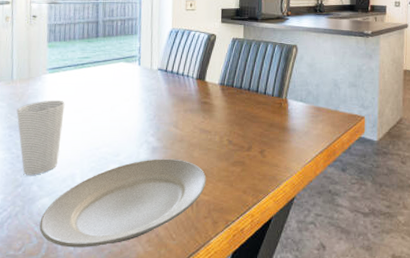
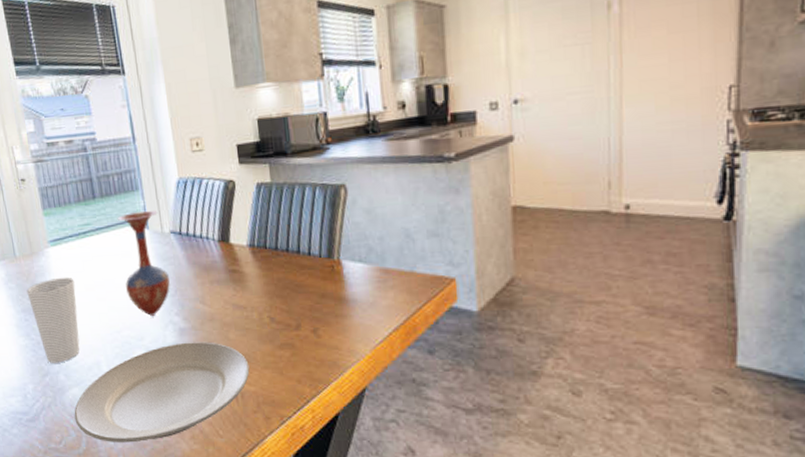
vase: none [111,50,151,136] -> present [117,210,171,316]

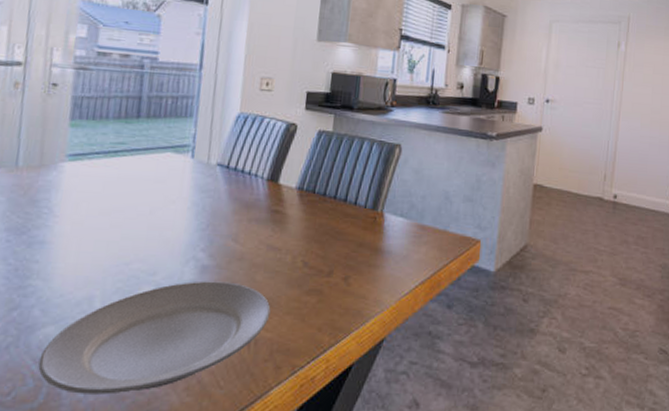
cup: present [26,277,80,363] -> none [18,196,88,295]
vase: present [117,210,171,316] -> none [149,138,208,250]

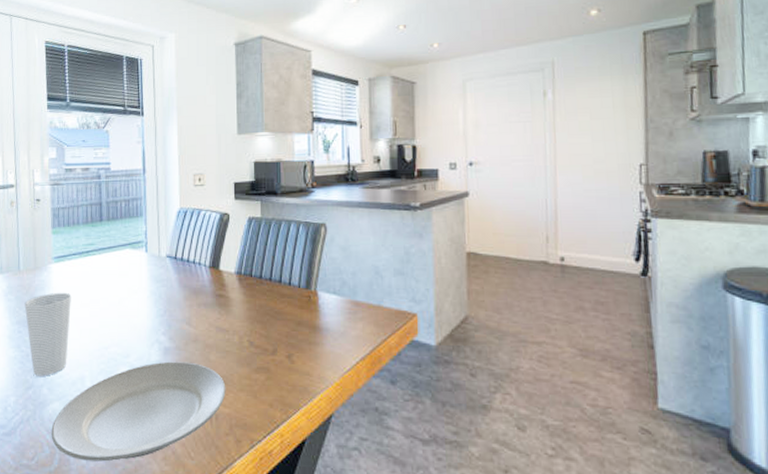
cup: none [18,196,88,295] -> present [24,292,71,376]

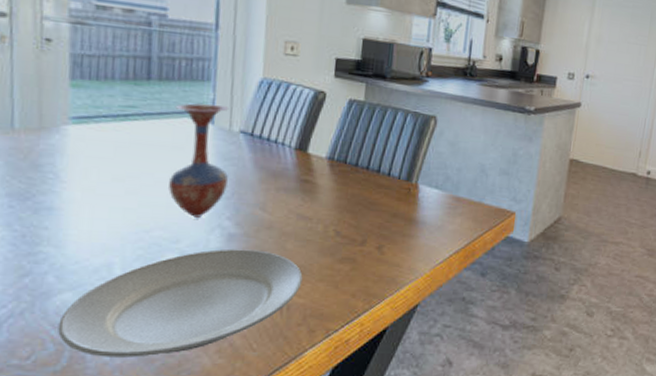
cup: present [24,292,71,376] -> none [20,161,98,262]
vase: none [119,235,161,334] -> present [169,103,229,218]

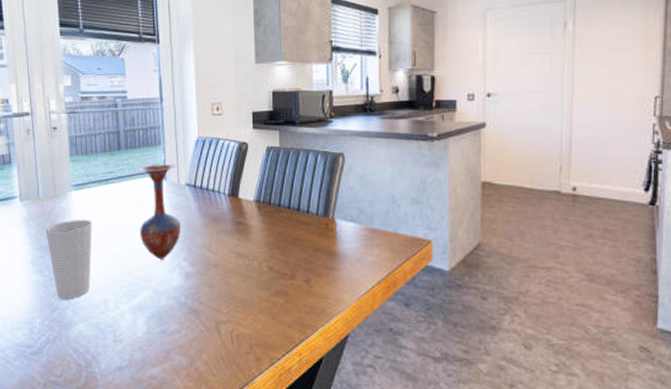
cup: none [20,161,98,262] -> present [46,219,92,300]
plate: present [58,249,303,357] -> none [77,285,246,379]

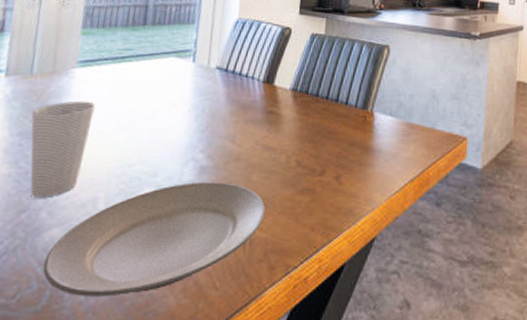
plate: none [77,285,246,379] -> present [43,181,266,297]
vase: present [138,163,182,260] -> none [152,43,209,151]

